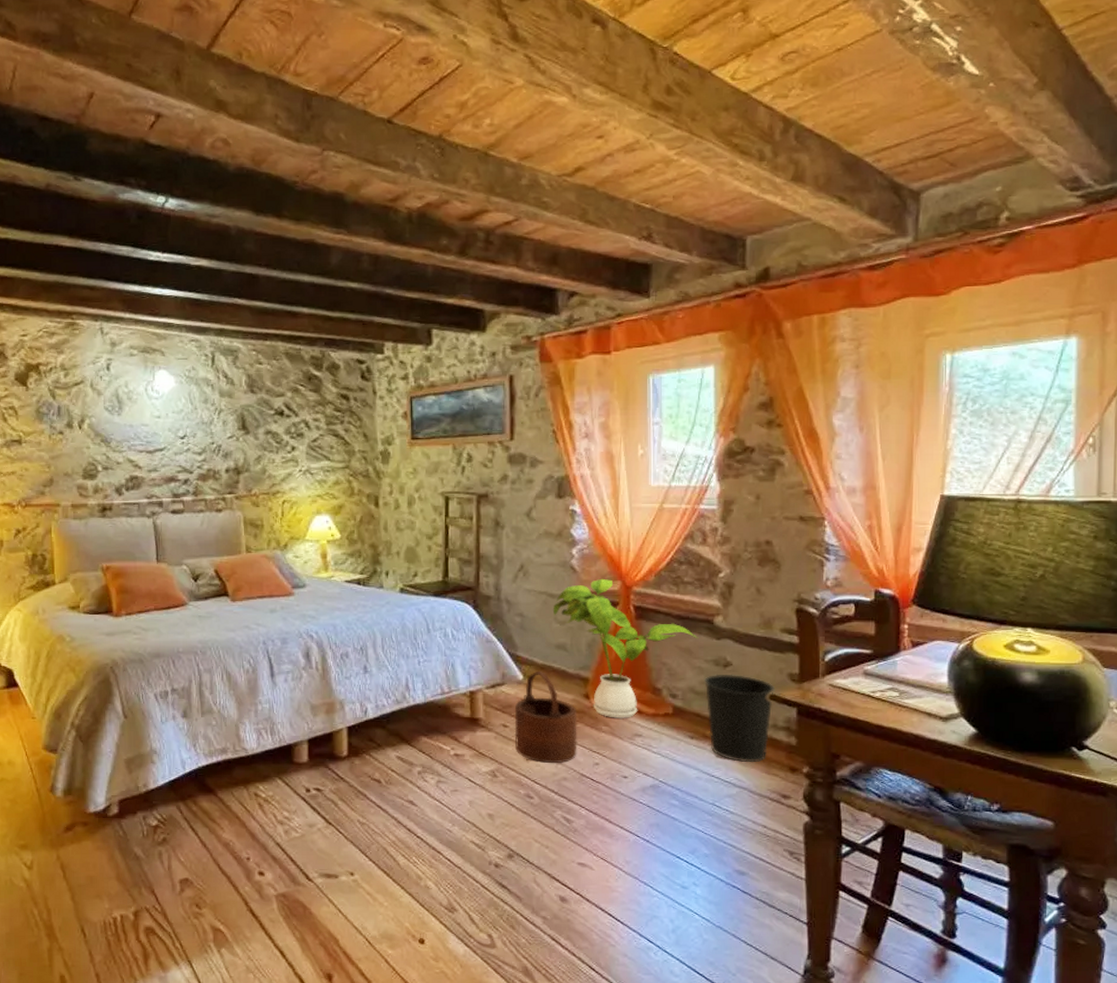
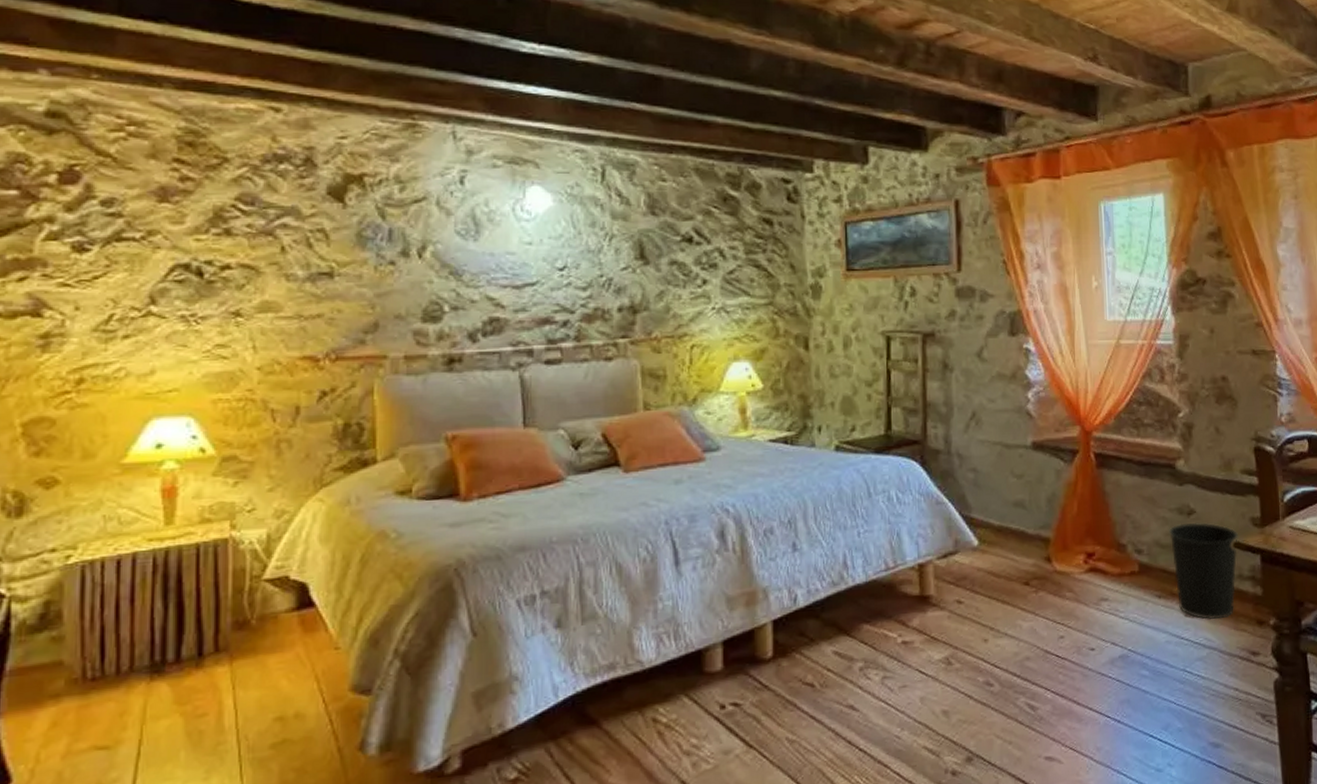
wooden bucket: present [514,670,577,764] -> none [970,533,1040,642]
house plant: present [552,578,699,718] -> none [1008,424,1161,582]

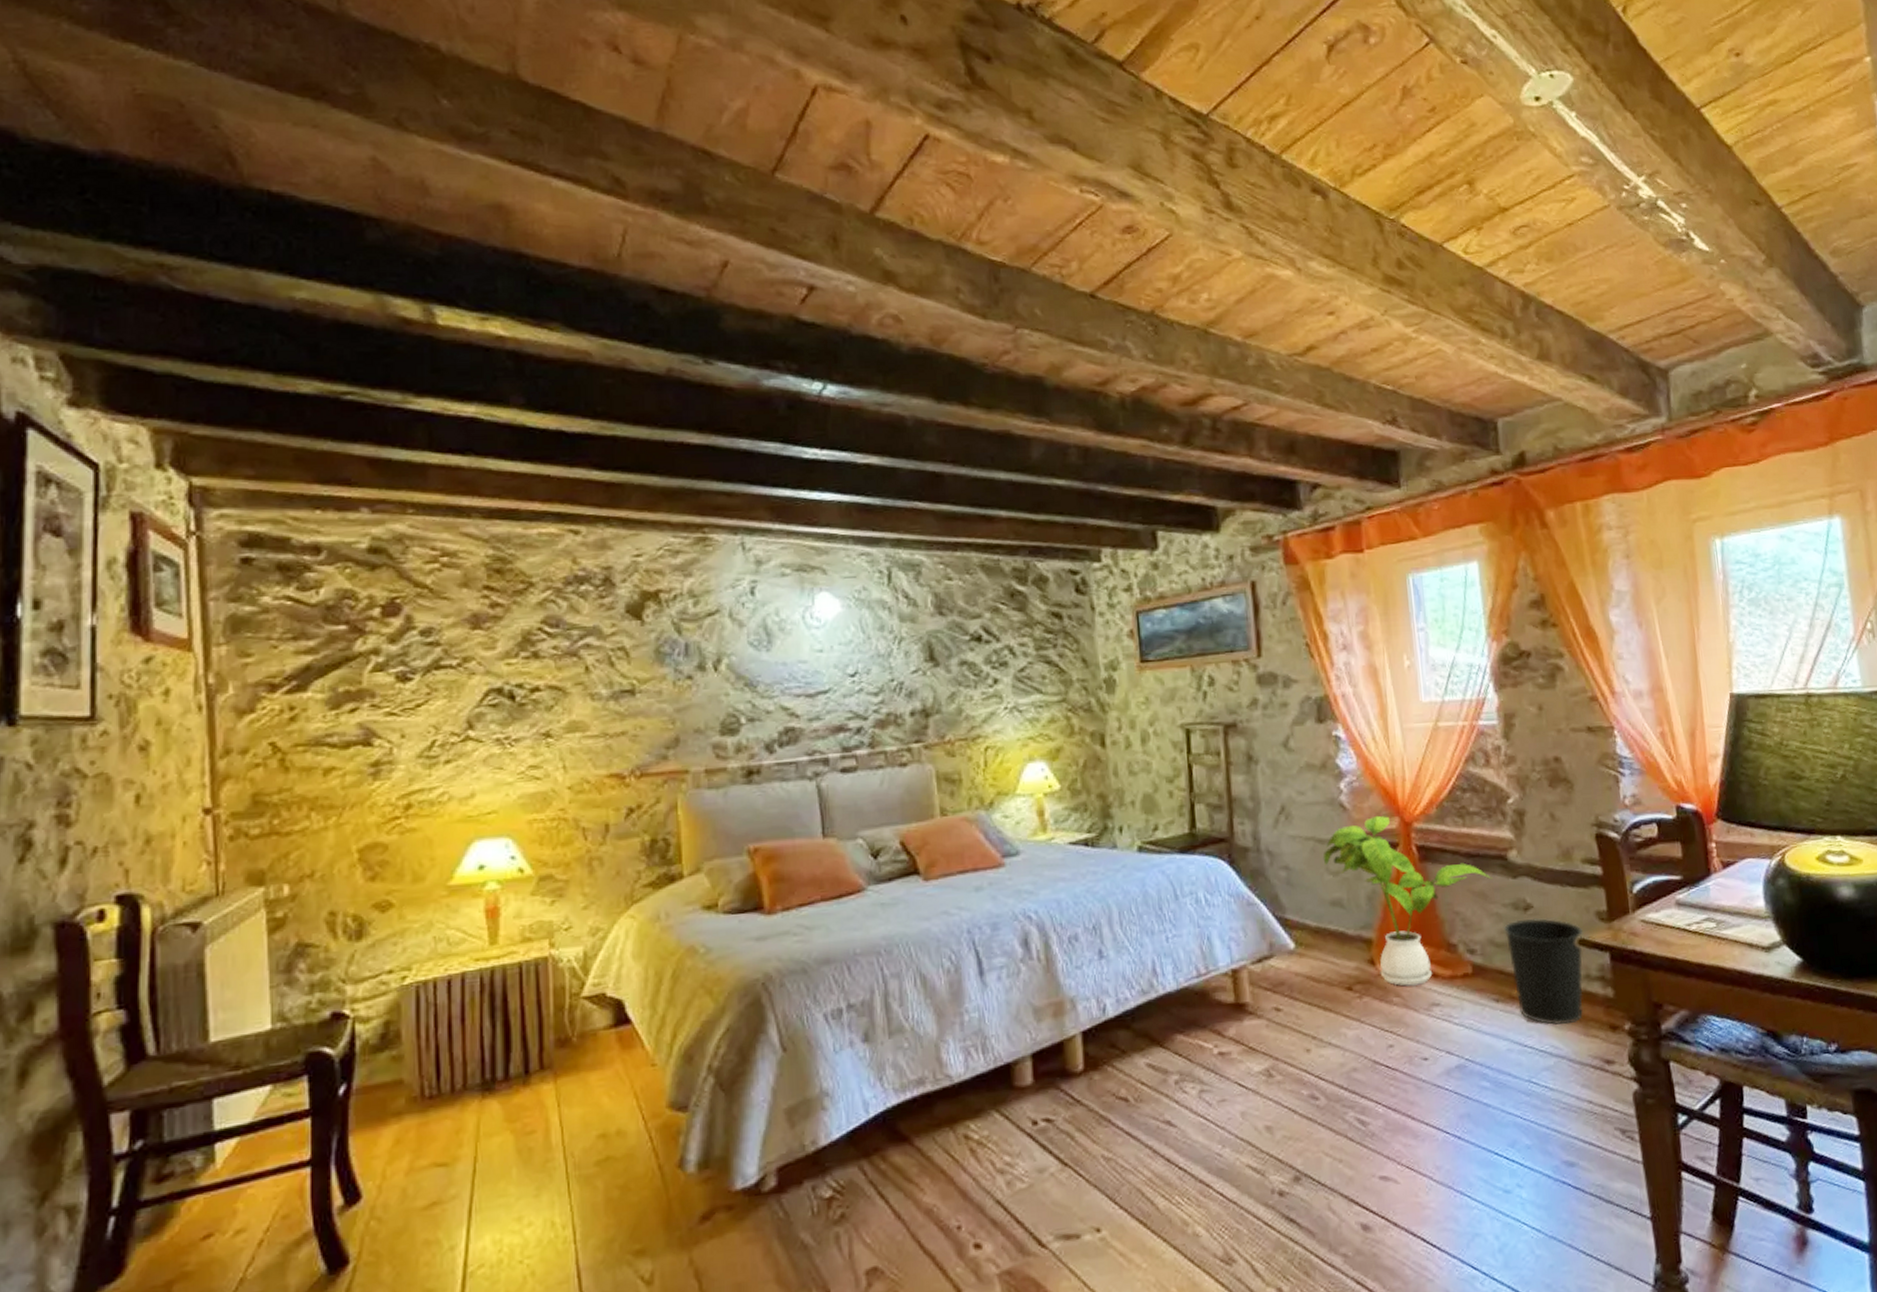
house plant: none [1008,424,1161,582] -> present [1322,815,1493,986]

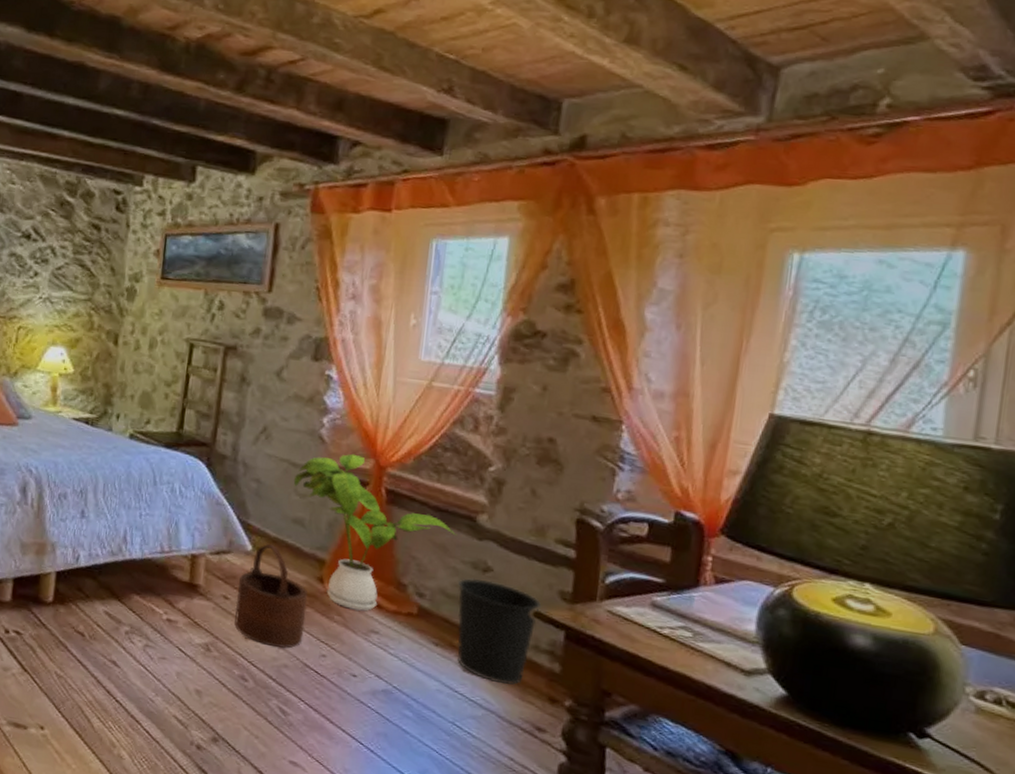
wooden bucket: none [1288,935,1367,1052] -> present [234,543,308,649]

